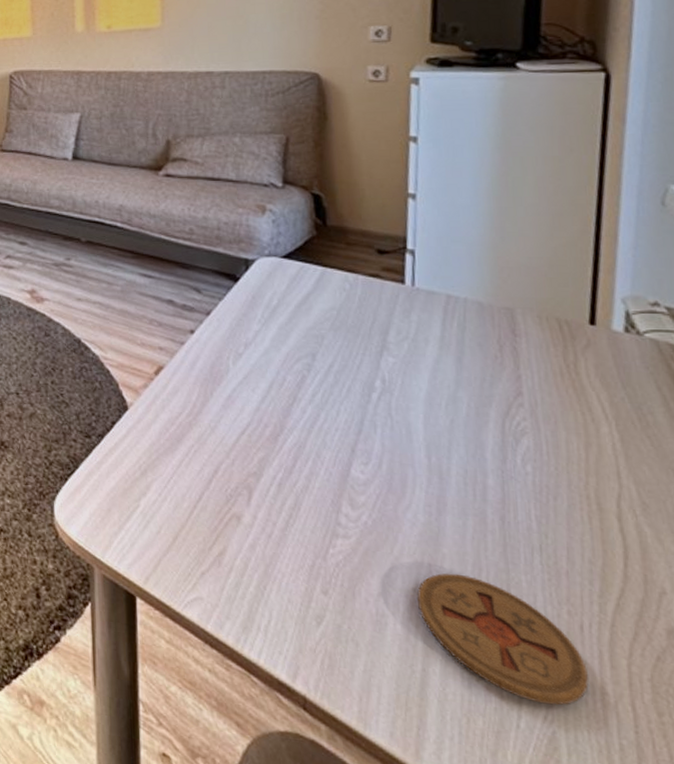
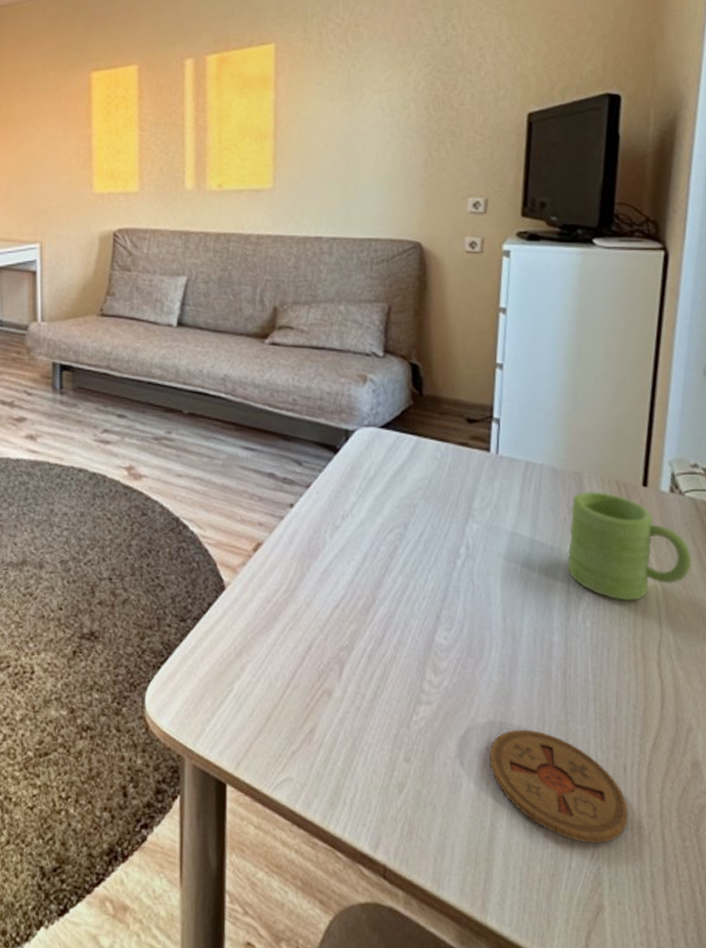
mug: none [501,328,657,447] -> present [568,491,693,601]

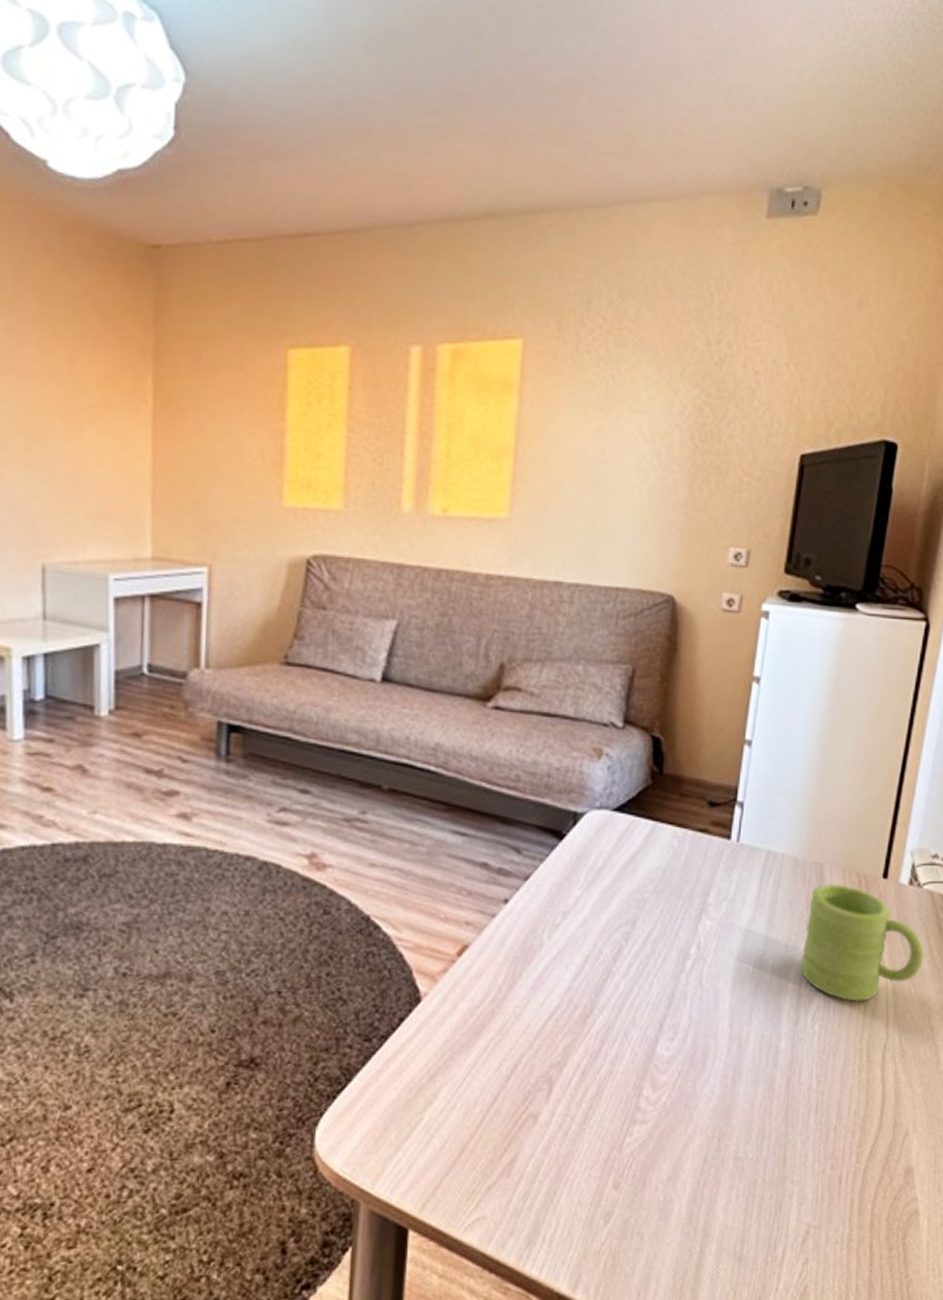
coaster: present [489,729,628,843] -> none [704,1144,840,1262]

